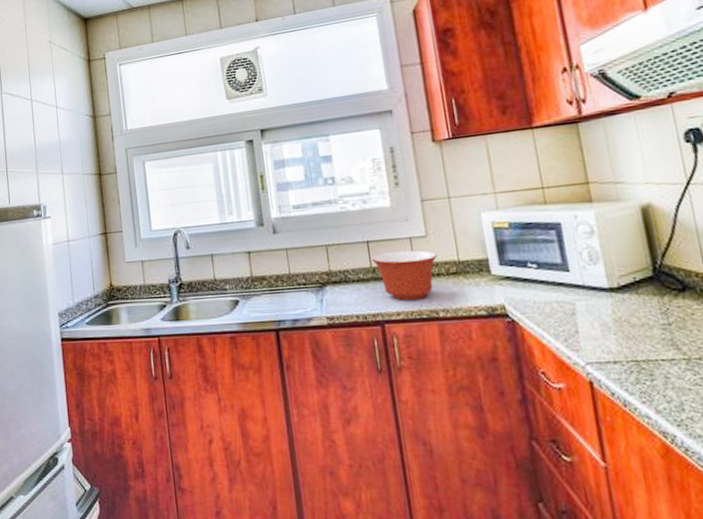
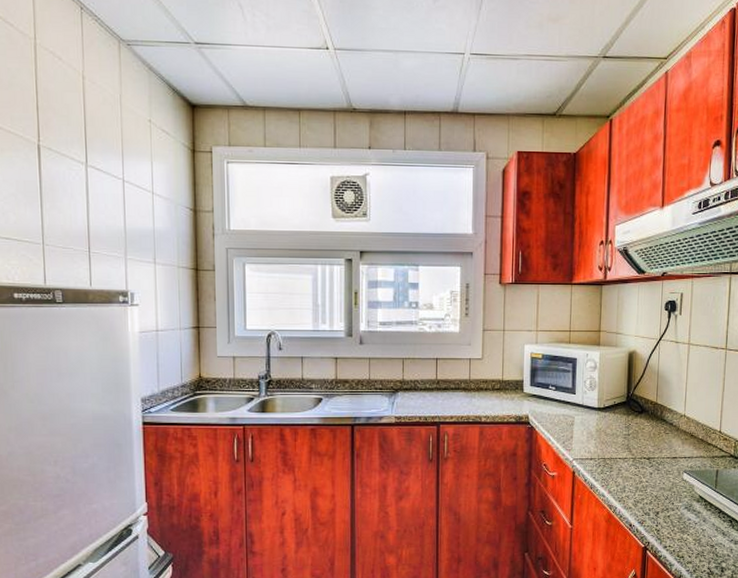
mixing bowl: present [371,250,439,301] -> none [437,369,489,408]

